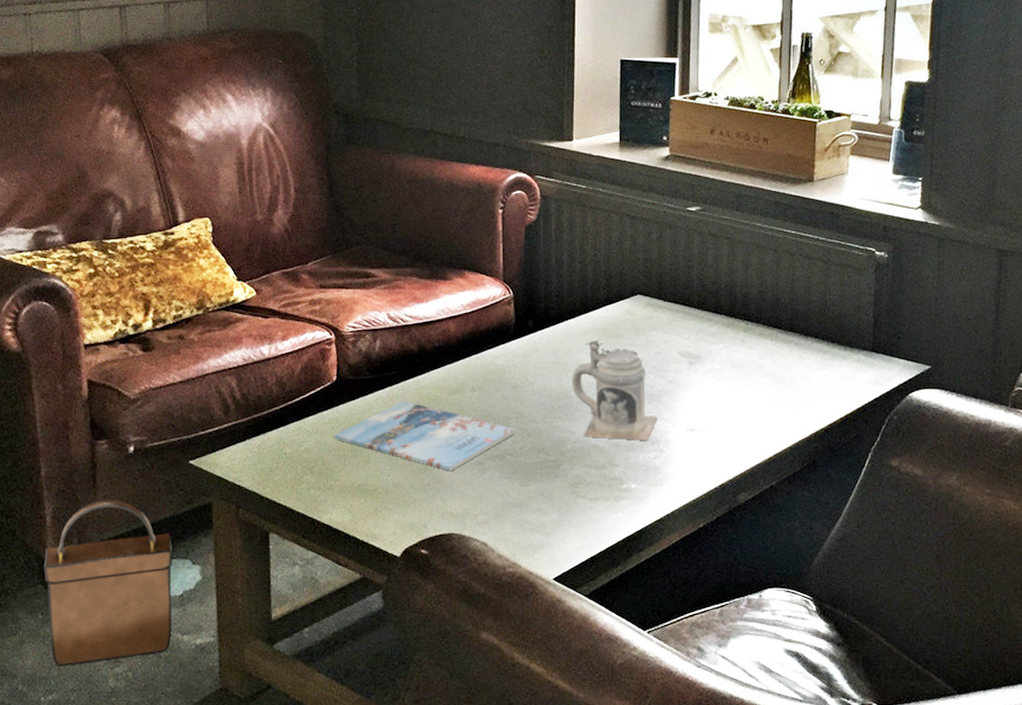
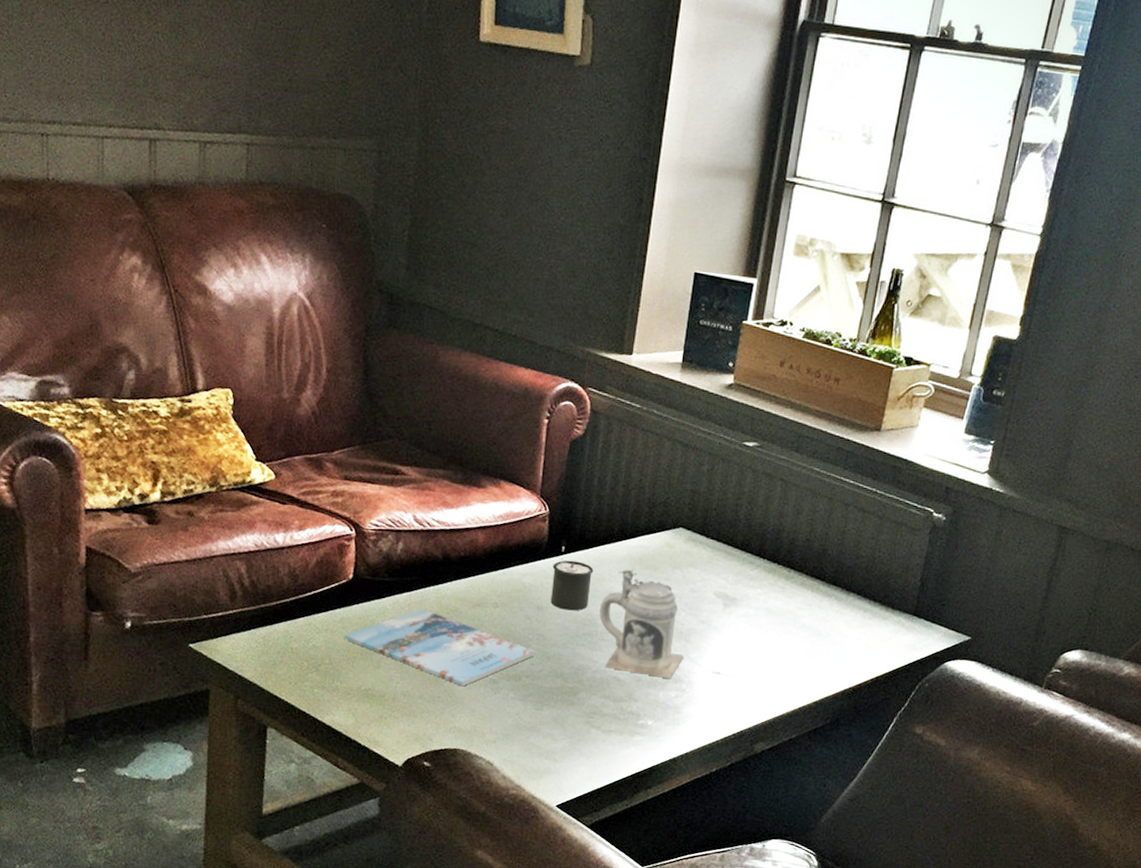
handbag: present [43,499,173,667] -> none [26,672,164,837]
candle: none [522,326,562,386] -> present [550,547,594,611]

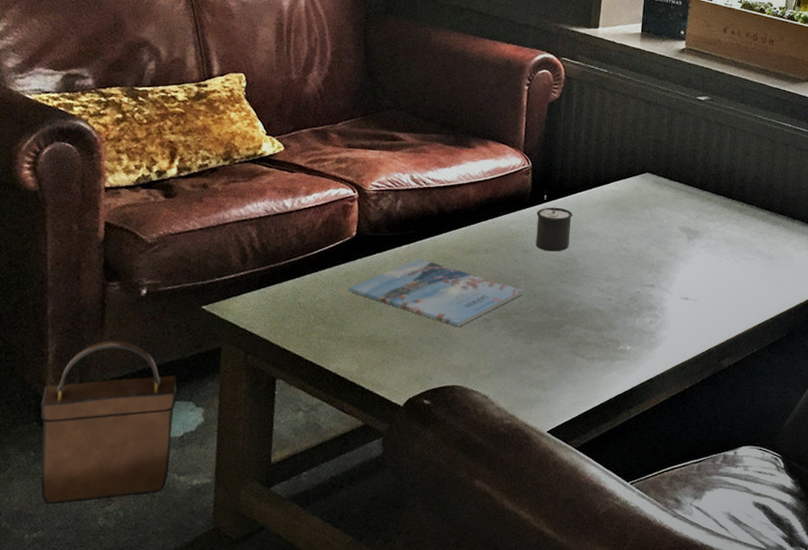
handbag: none [26,672,164,837] -> present [40,339,177,505]
beer mug: present [599,569,684,679] -> none [579,211,655,306]

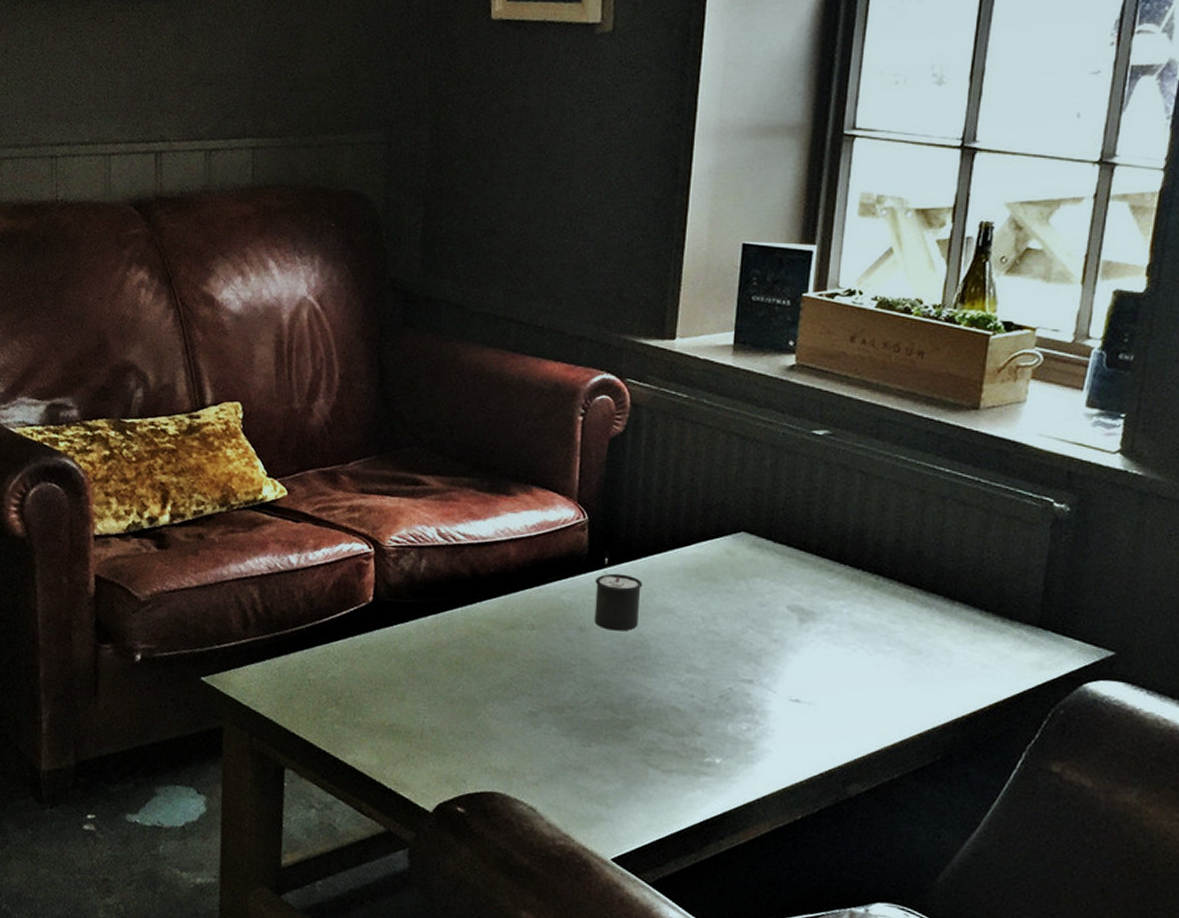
handbag: present [40,339,177,505] -> none [36,710,176,890]
magazine: present [348,259,524,327] -> none [365,633,579,720]

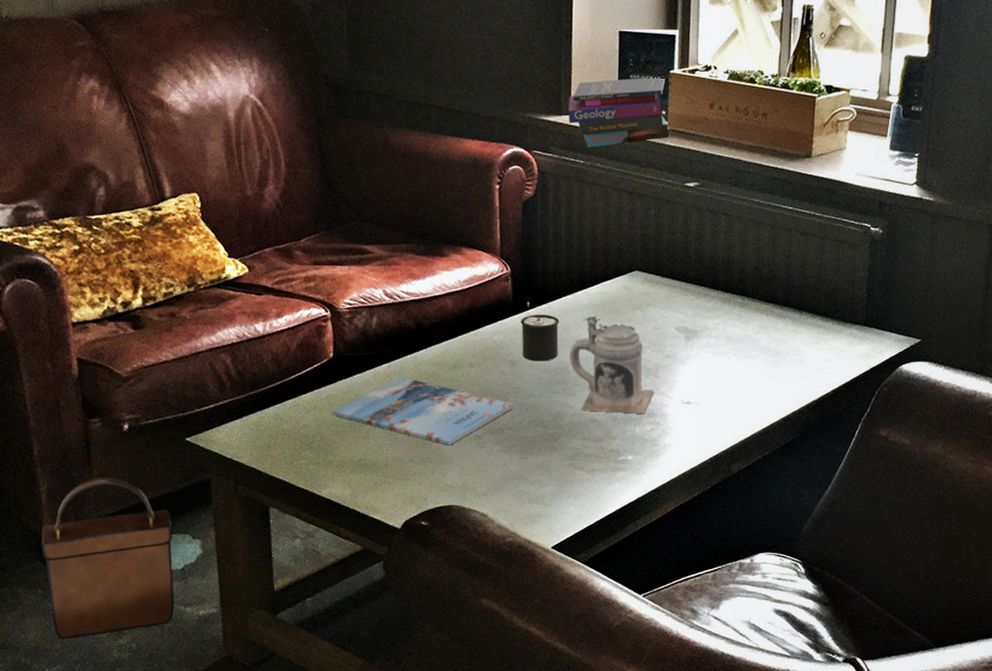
handbag: none [36,710,176,890] -> present [41,476,175,640]
magazine: none [365,633,579,720] -> present [332,377,514,446]
beer mug: none [652,581,754,708] -> present [570,315,654,414]
books: none [672,299,797,380] -> present [568,76,669,148]

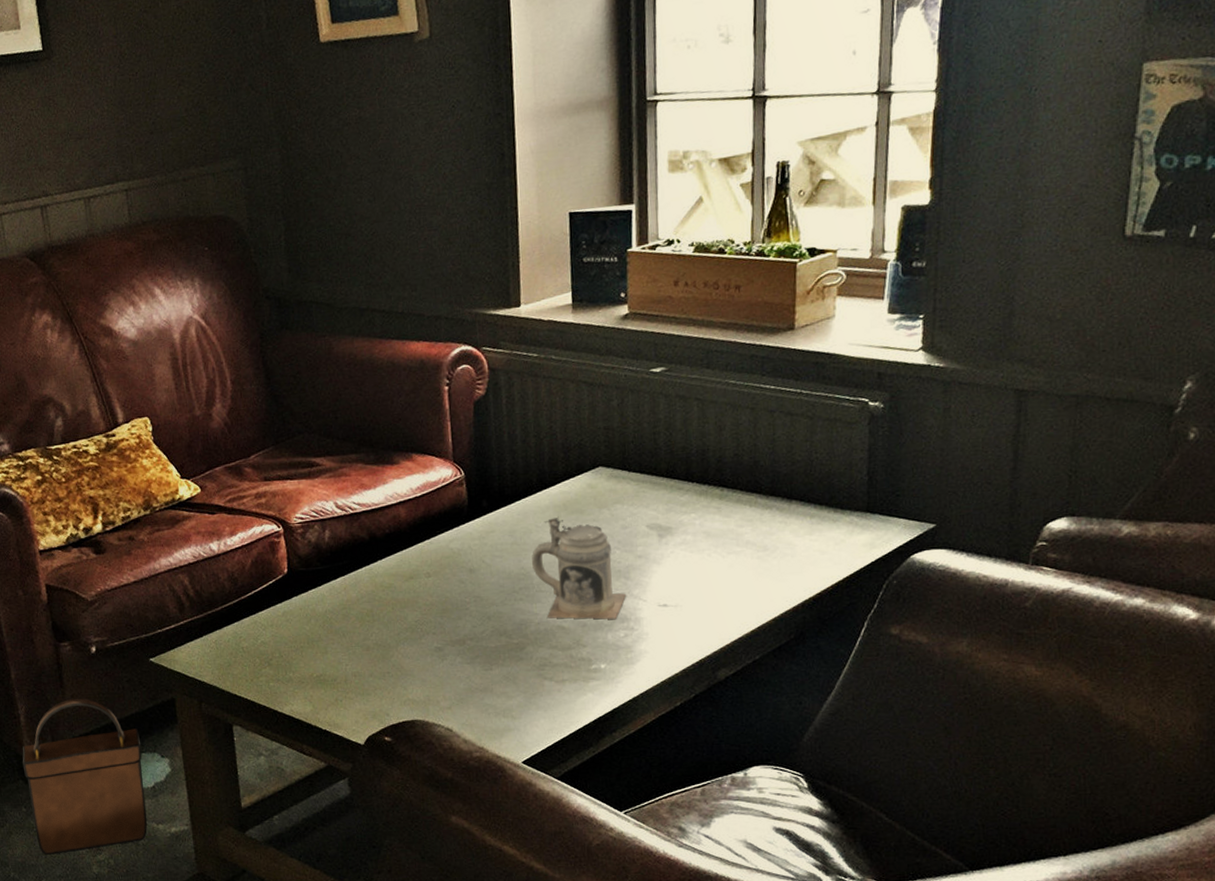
magazine: present [332,377,514,446] -> none [289,590,475,659]
candle: present [520,302,560,361] -> none [477,507,519,568]
books: present [568,76,669,148] -> none [517,256,630,340]

